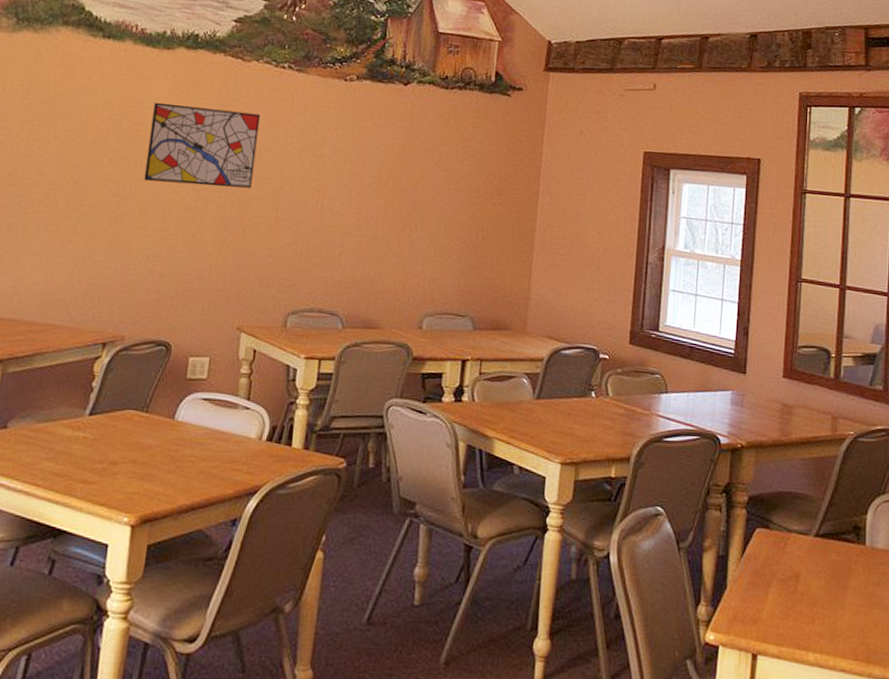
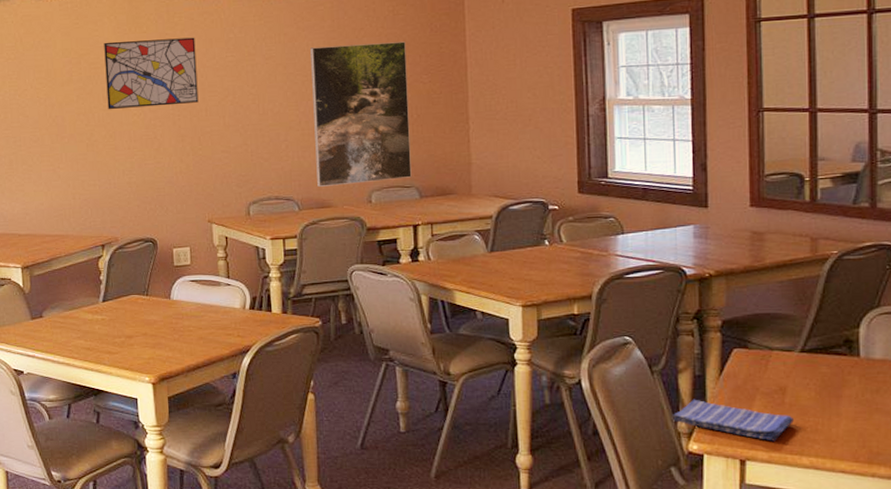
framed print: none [367,147,482,306] -> present [310,41,412,187]
dish towel: none [694,582,804,634] -> present [673,399,794,442]

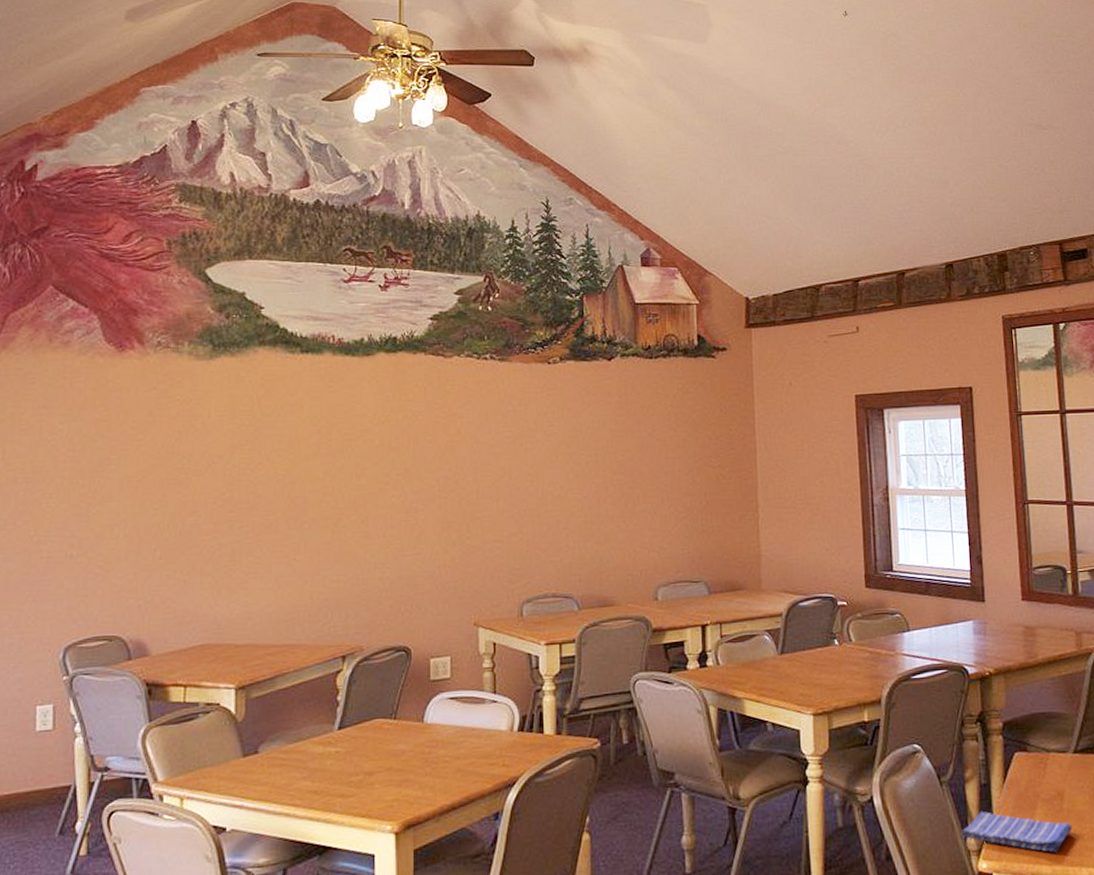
wall art: present [104,37,199,110] -> none [361,408,469,490]
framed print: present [310,41,412,187] -> none [596,422,700,582]

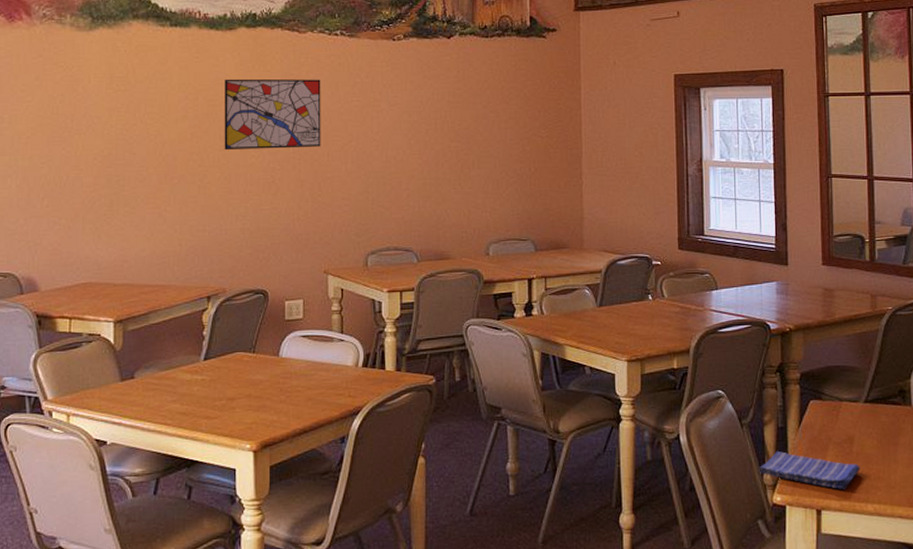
wall art: none [361,408,469,490] -> present [224,78,321,151]

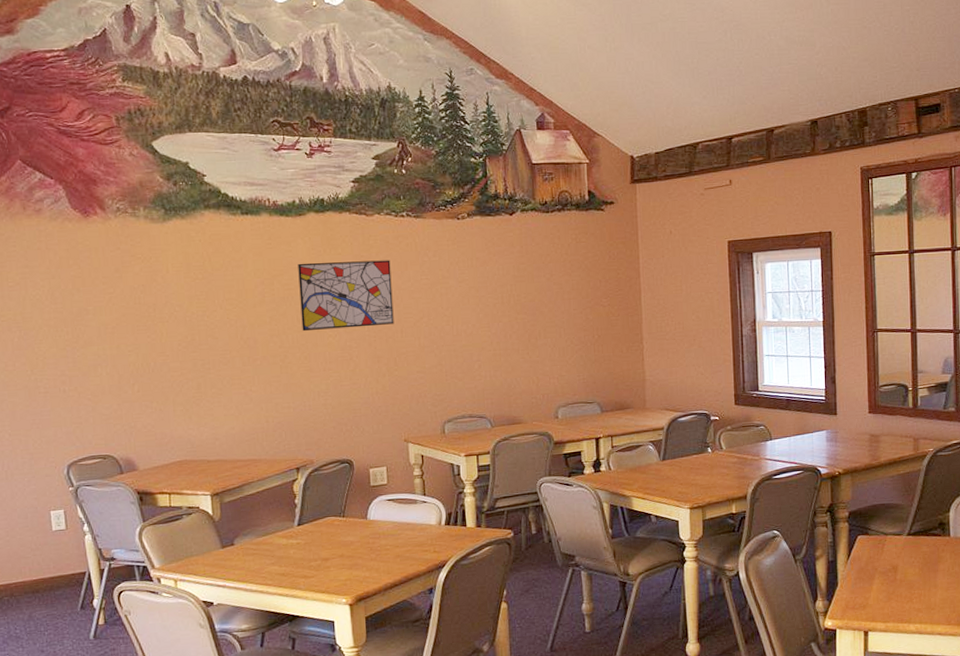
dish towel: present [760,450,860,490] -> none [812,581,903,614]

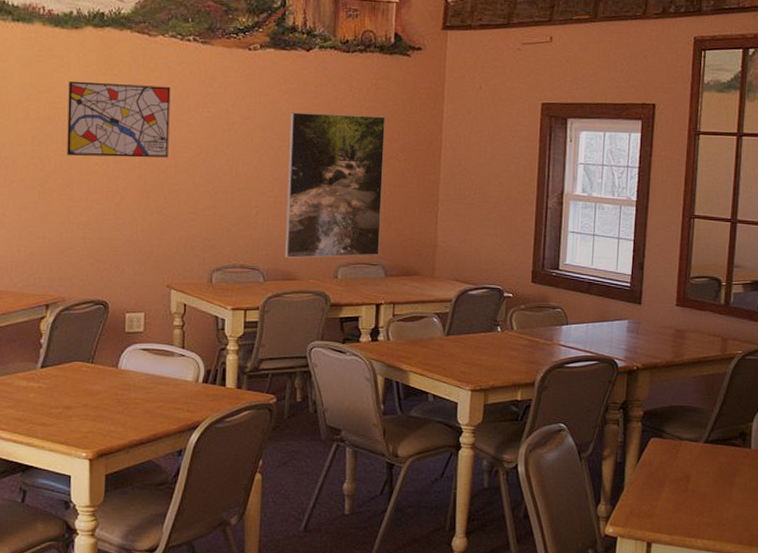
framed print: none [501,267,594,404] -> present [285,112,385,258]

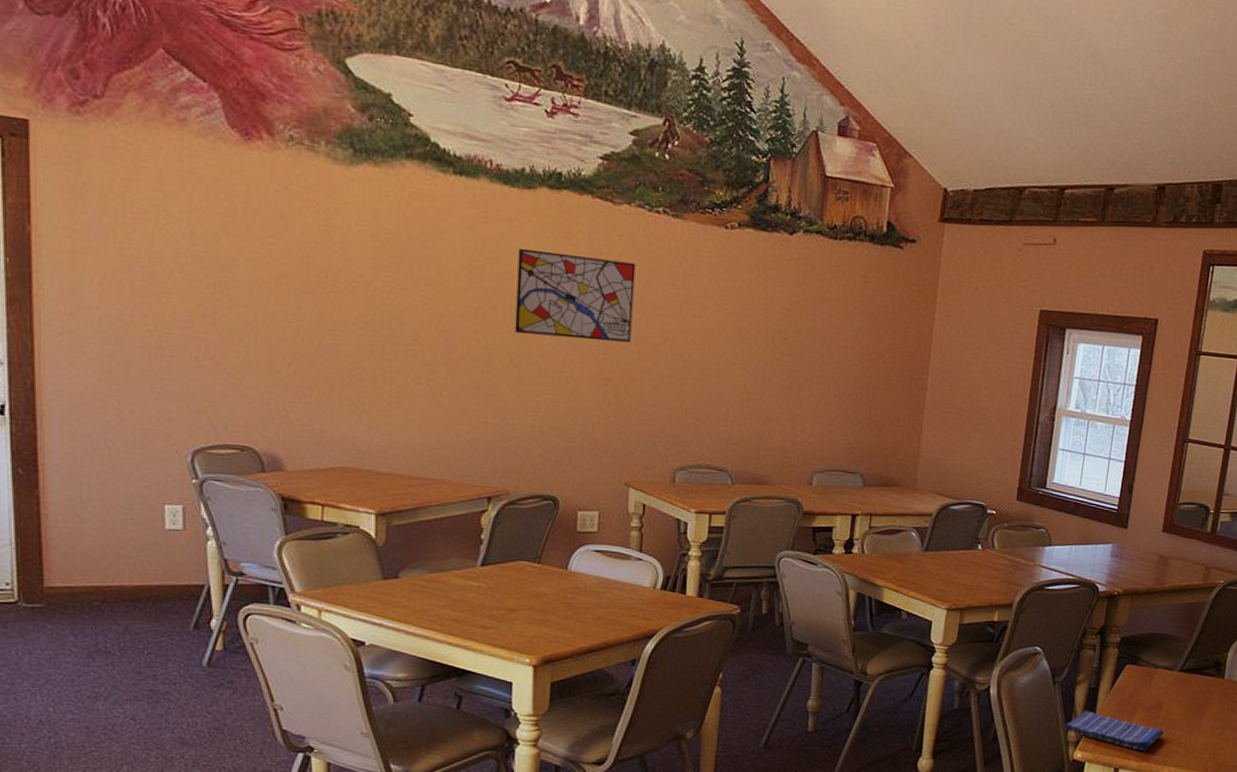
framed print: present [285,112,385,258] -> none [756,301,873,463]
dish towel: none [594,484,694,525] -> present [1065,710,1164,752]

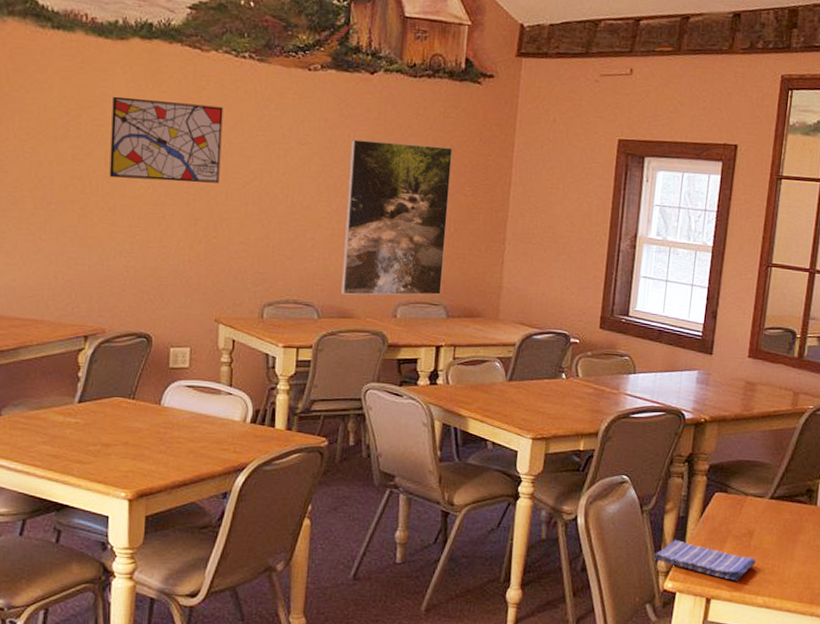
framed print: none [756,301,873,463] -> present [341,139,453,296]

